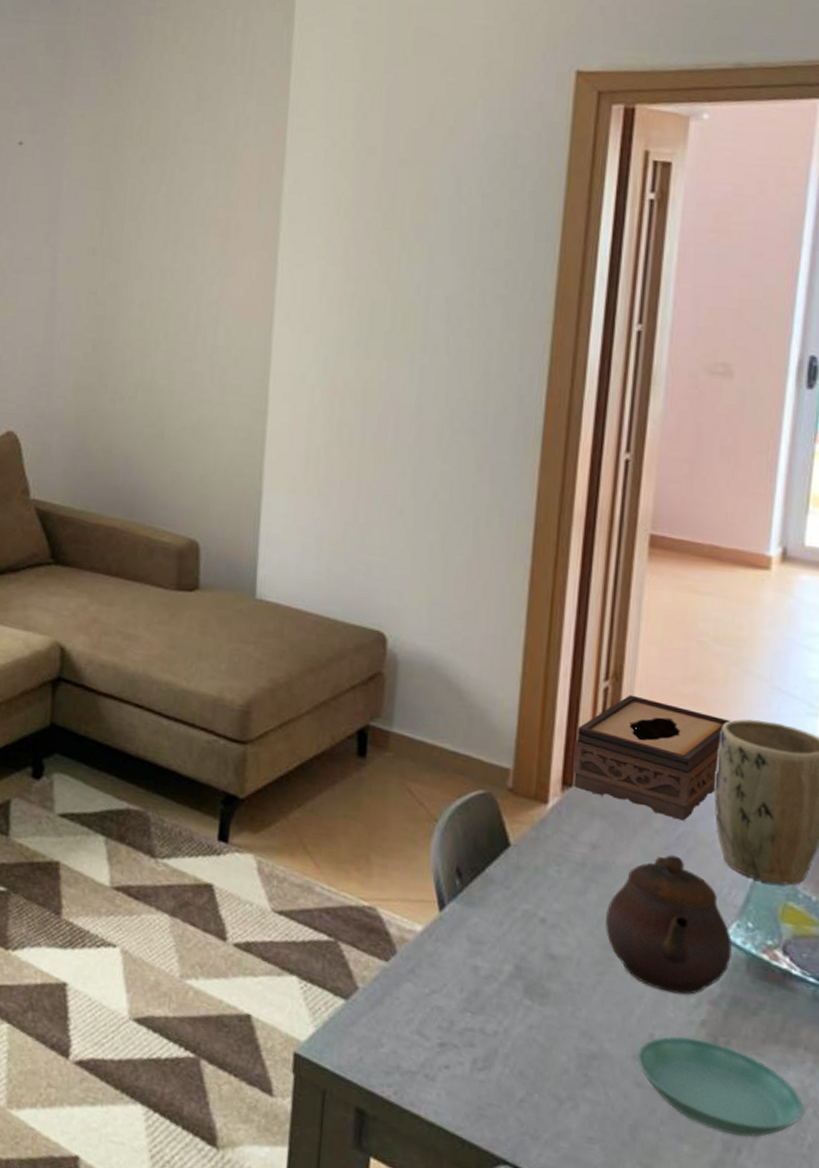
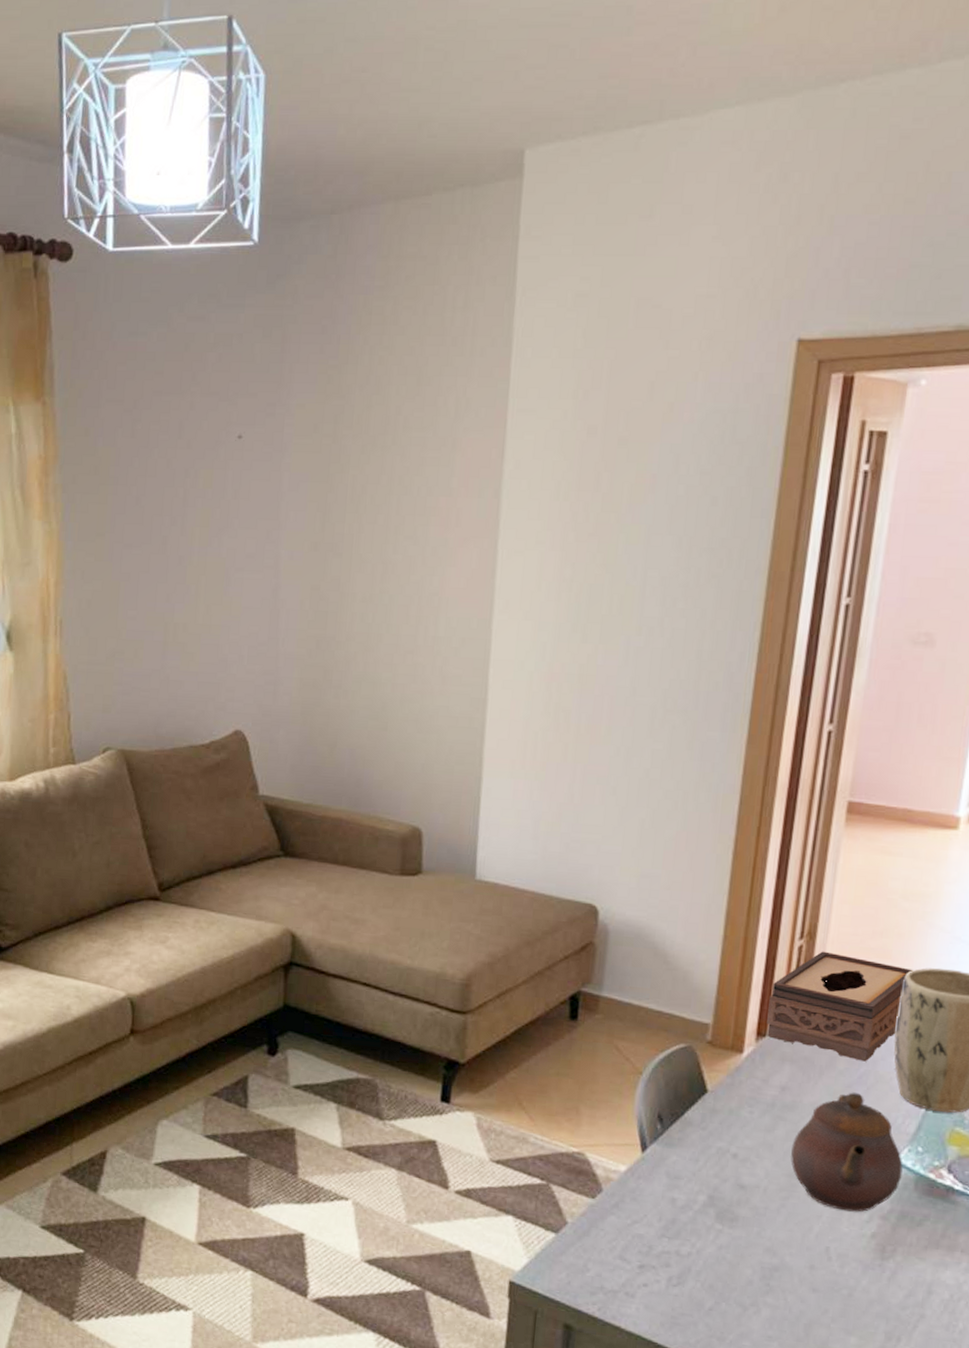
saucer: present [637,1036,805,1137] -> none [813,1248,958,1328]

